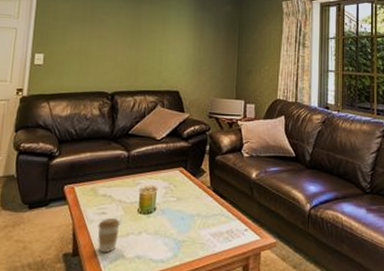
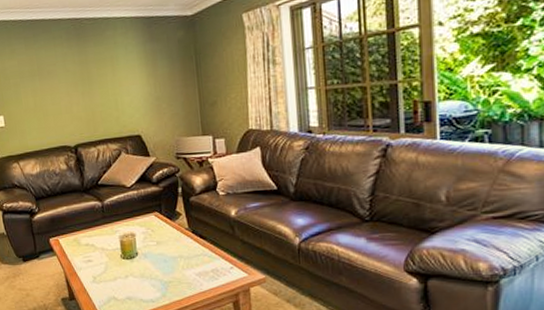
coffee cup: present [98,217,120,252] -> none [86,264,107,295]

